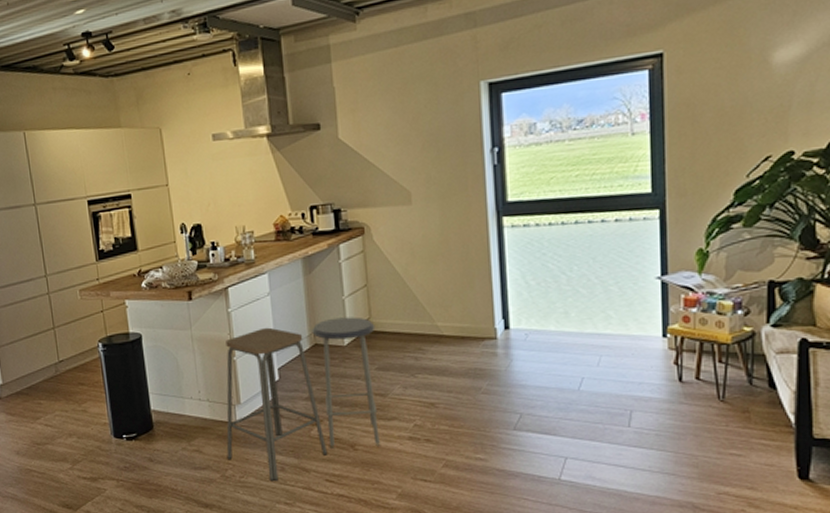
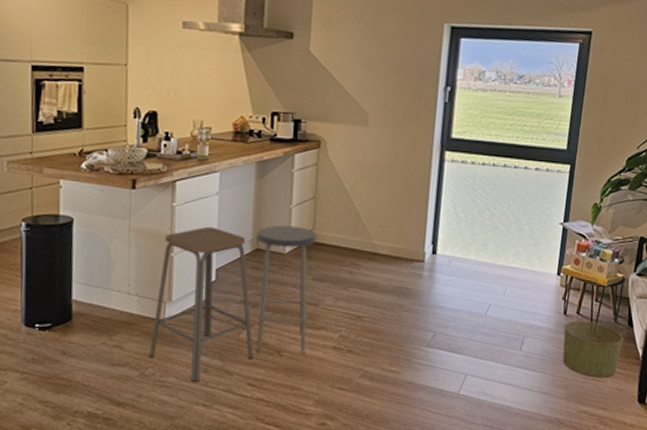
basket: none [681,384,765,453] -> present [562,318,624,378]

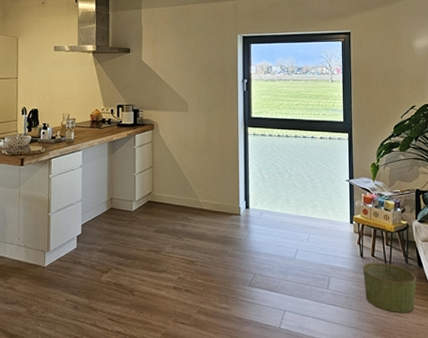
bar stool: present [149,226,254,383] -> none [34,192,112,318]
bar stool: present [255,225,318,353] -> none [110,189,156,293]

